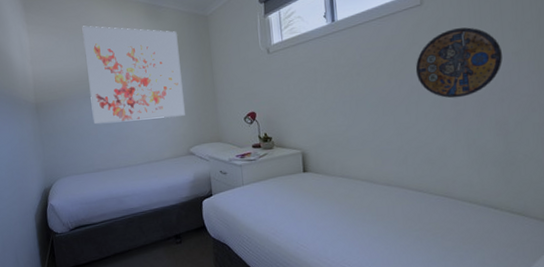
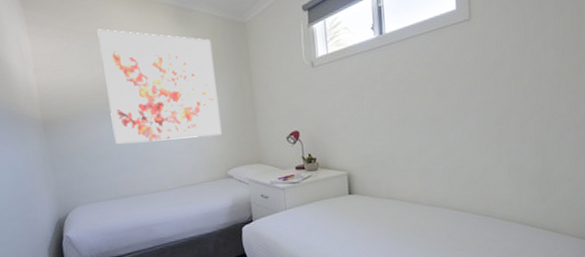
manhole cover: present [415,27,502,99] -> none [462,45,544,118]

